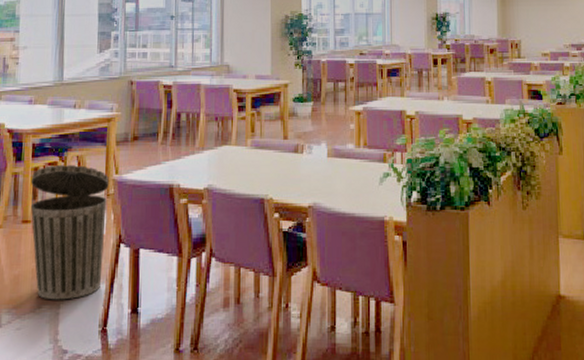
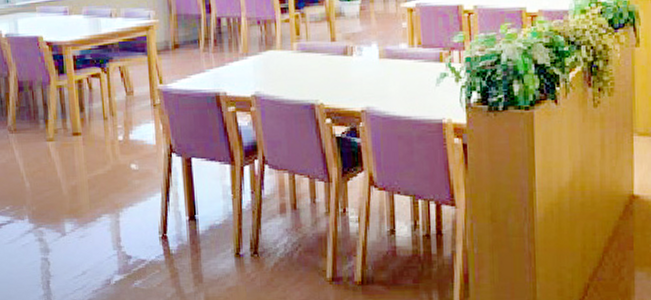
trash can: present [30,164,109,300] -> none [75,75,157,209]

